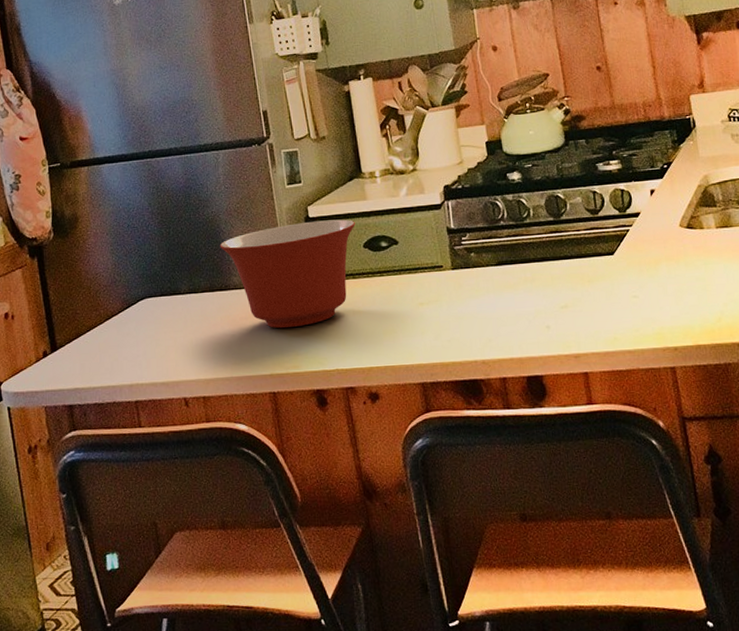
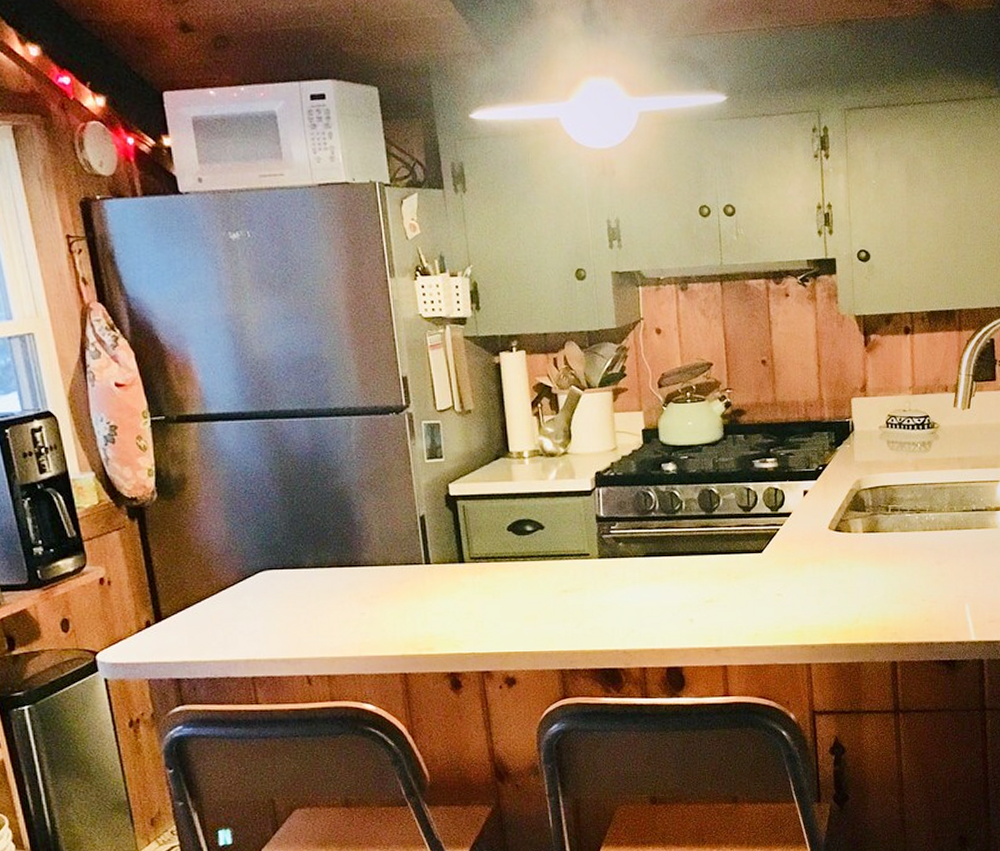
mixing bowl: present [219,219,355,328] -> none [349,499,499,608]

